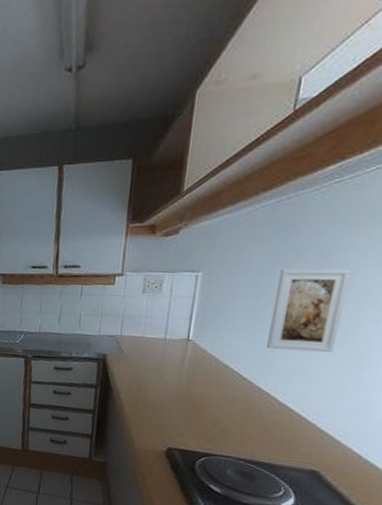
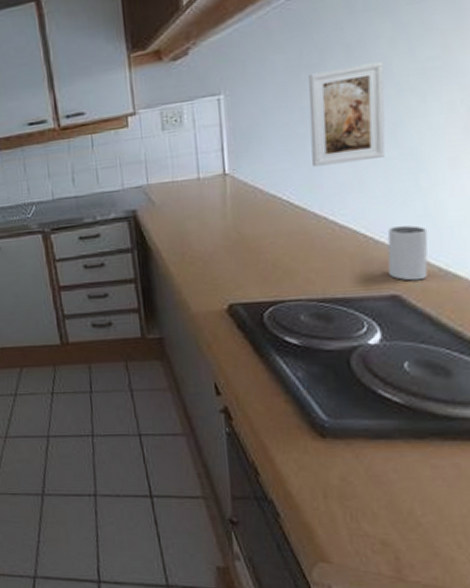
mug: none [312,412,357,463] -> present [387,225,428,281]

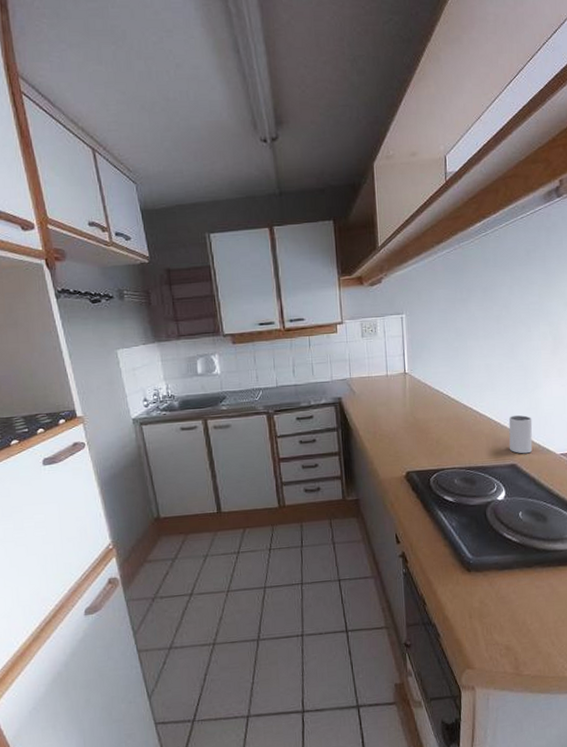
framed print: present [309,61,386,167] -> none [460,302,507,371]

